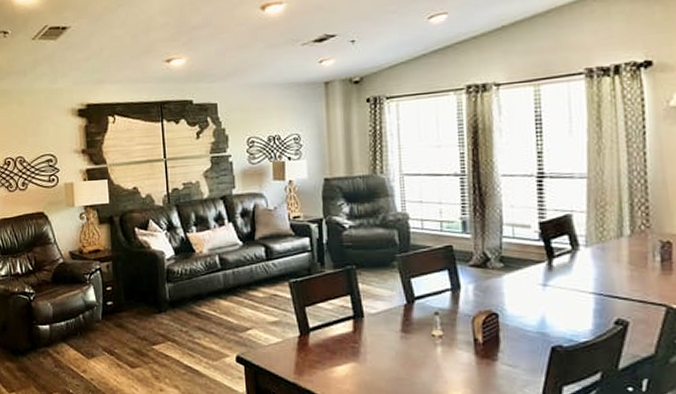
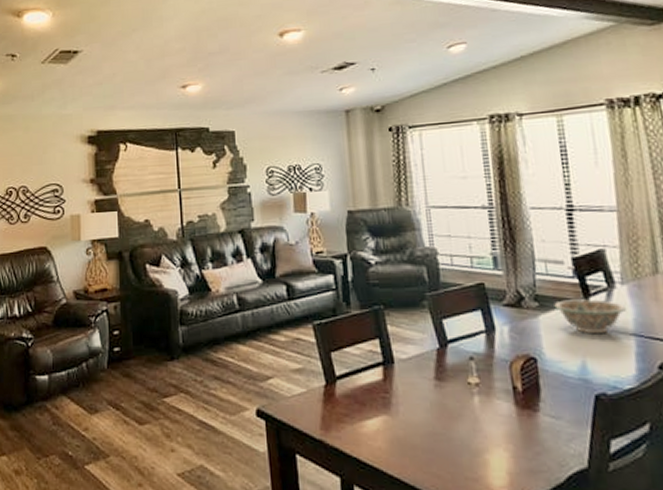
decorative bowl: none [518,260,588,293] -> present [554,299,626,335]

